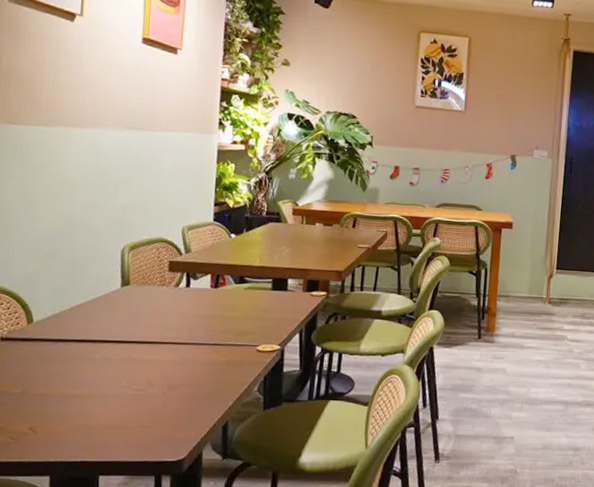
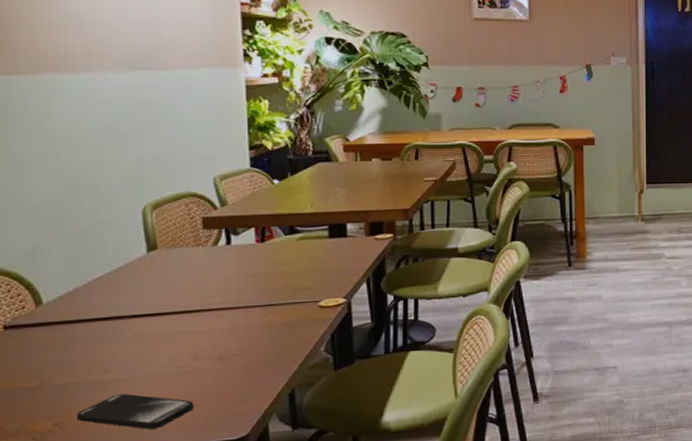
smartphone: none [48,408,143,442] -> present [77,393,194,429]

